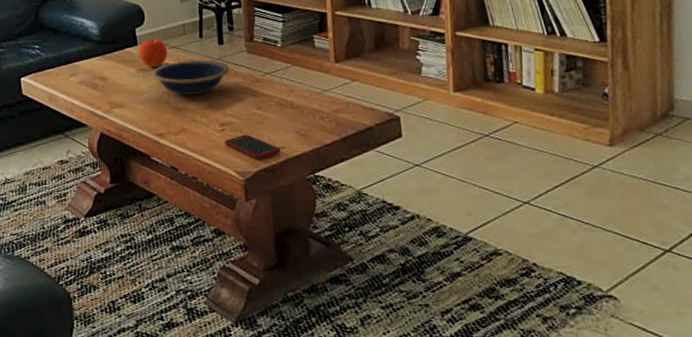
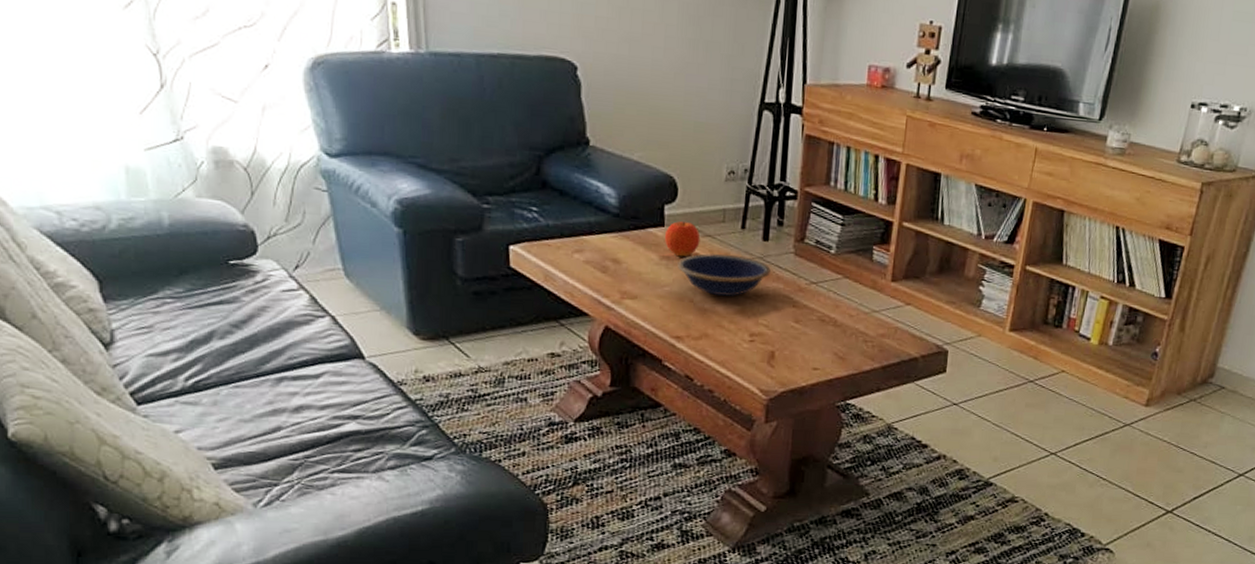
cell phone: present [225,134,281,159] -> none [752,349,813,378]

